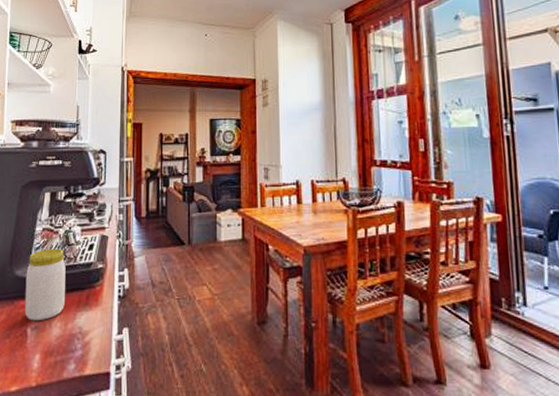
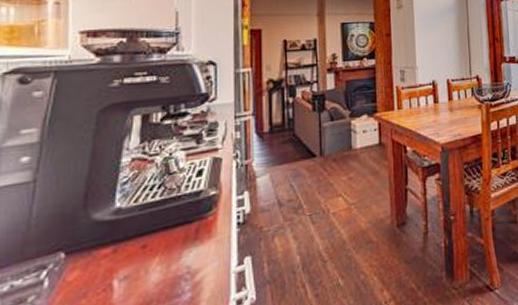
jar: present [24,248,66,321] -> none [108,179,167,271]

